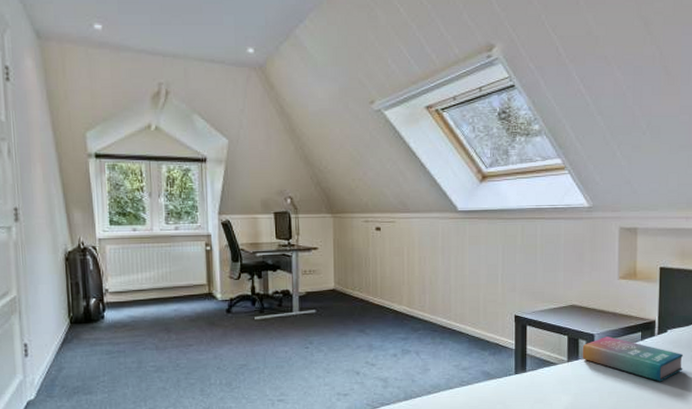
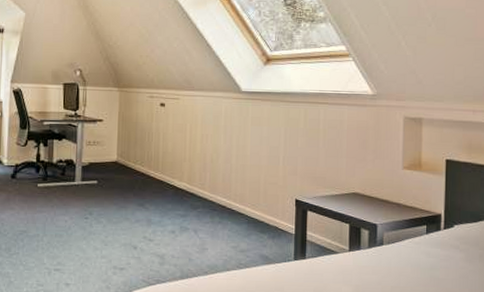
book: present [582,336,684,382] -> none [364,227,472,279]

